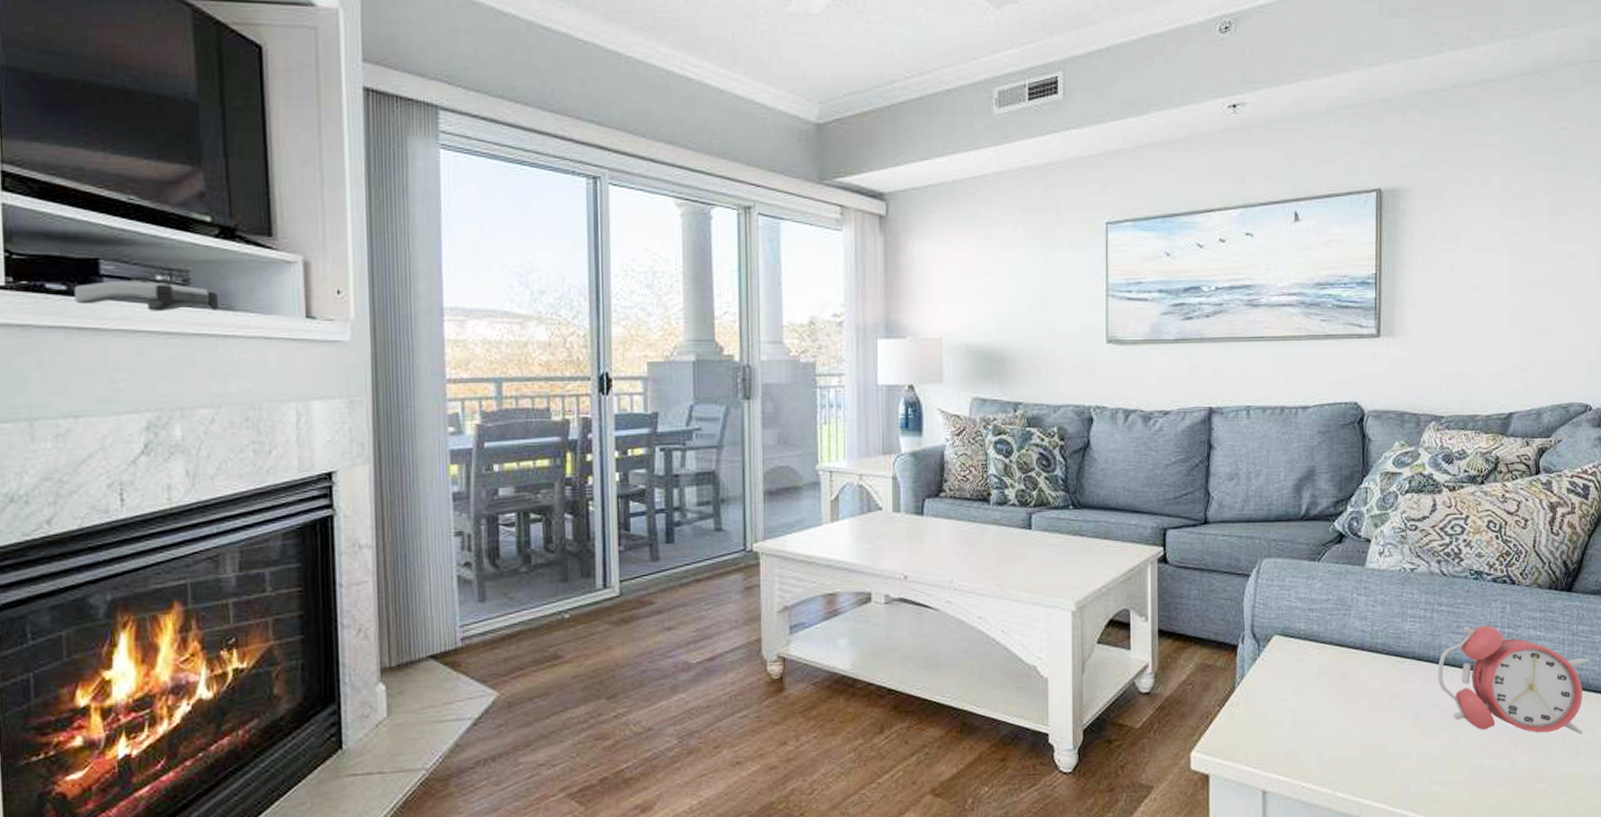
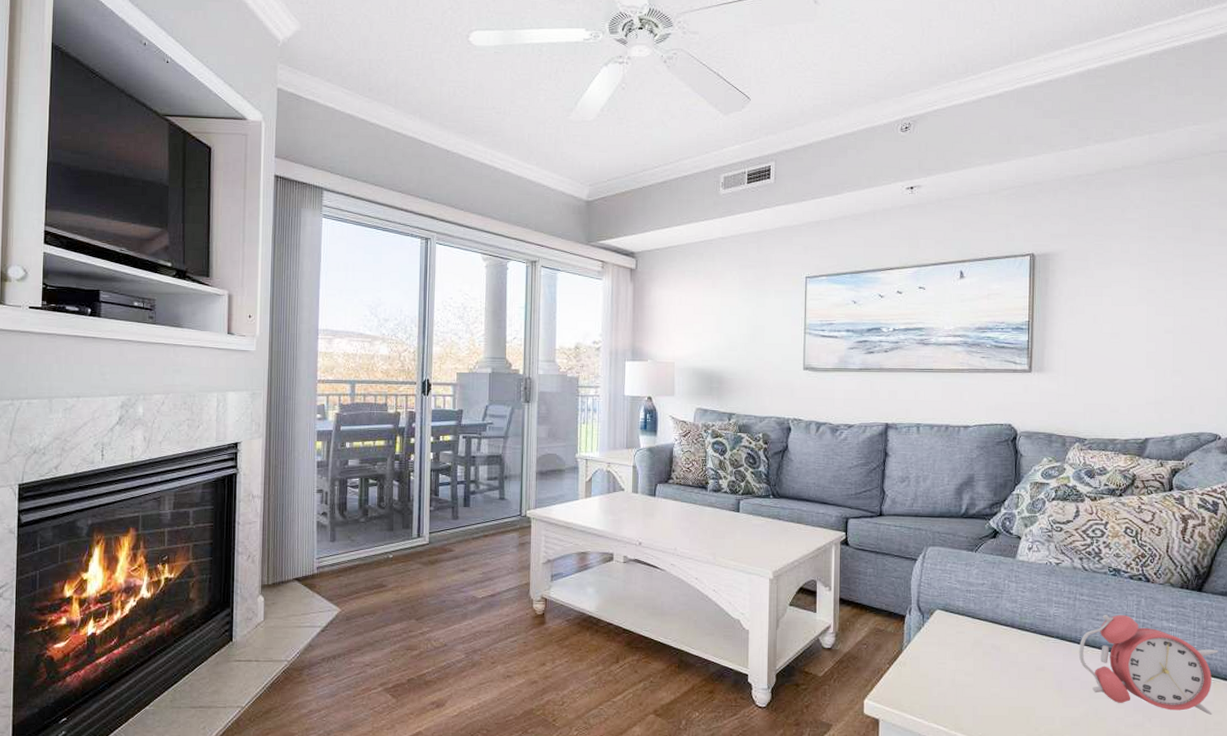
game controller: present [74,275,219,311] -> none [83,301,173,327]

